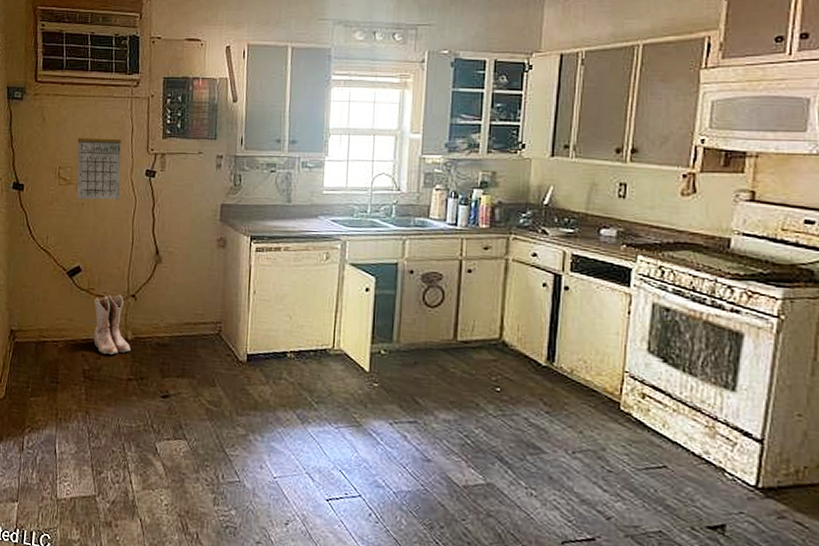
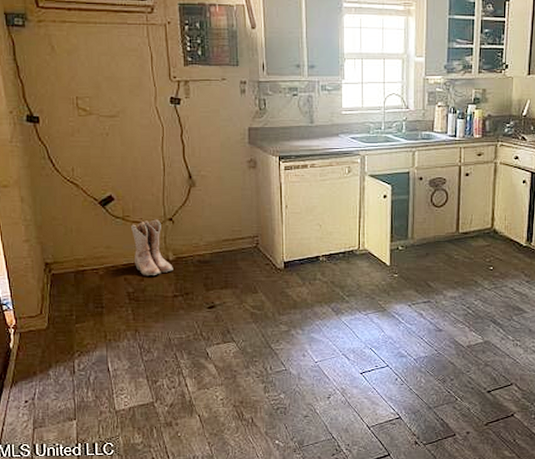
calendar: present [77,130,121,200] -> none [93,59,146,129]

